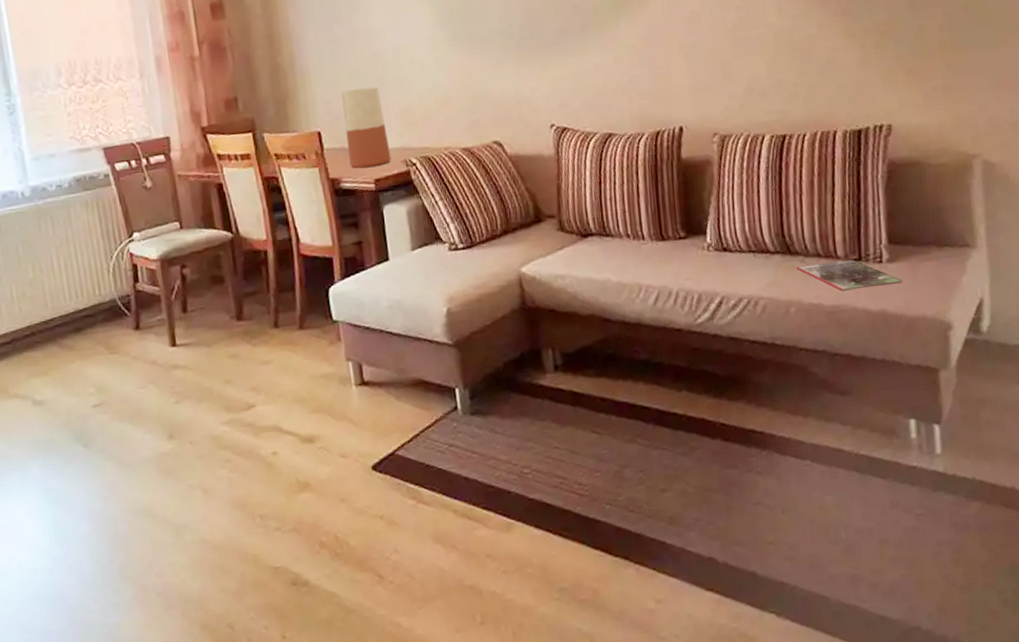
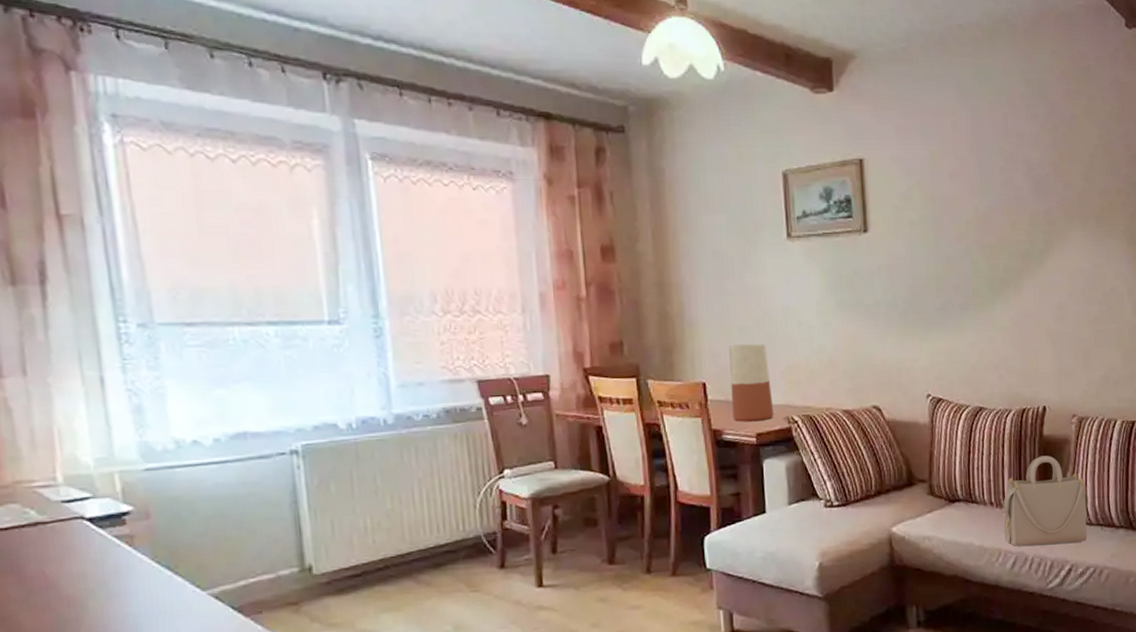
handbag: none [641,179,738,280] -> present [1003,455,1089,546]

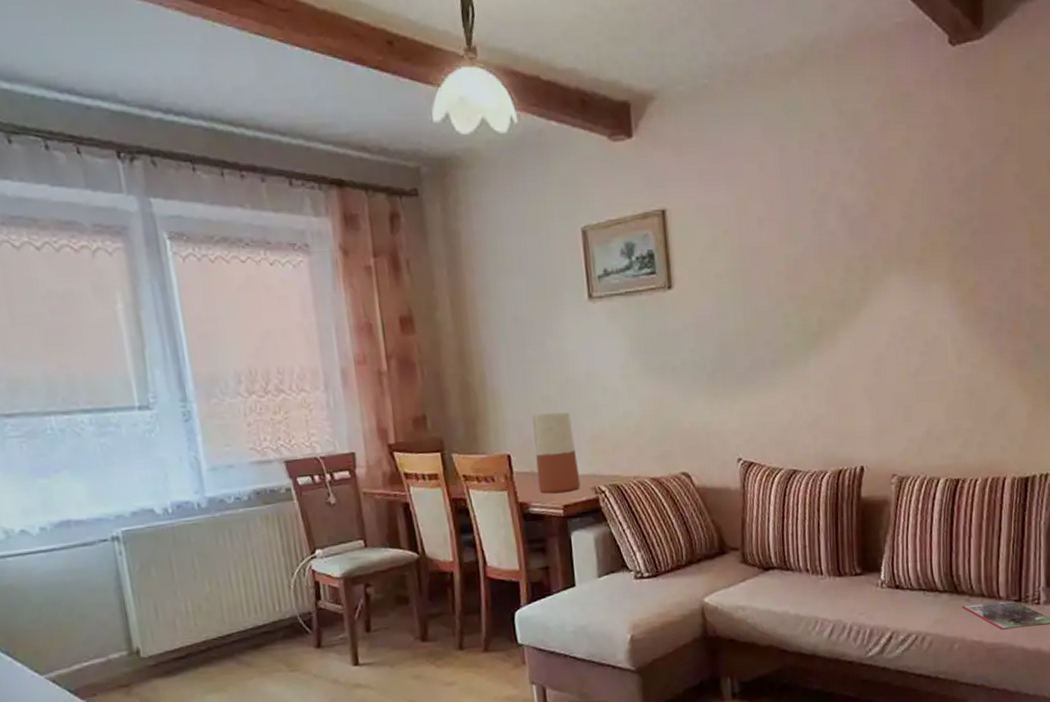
handbag: present [1003,455,1089,546] -> none [819,518,910,614]

